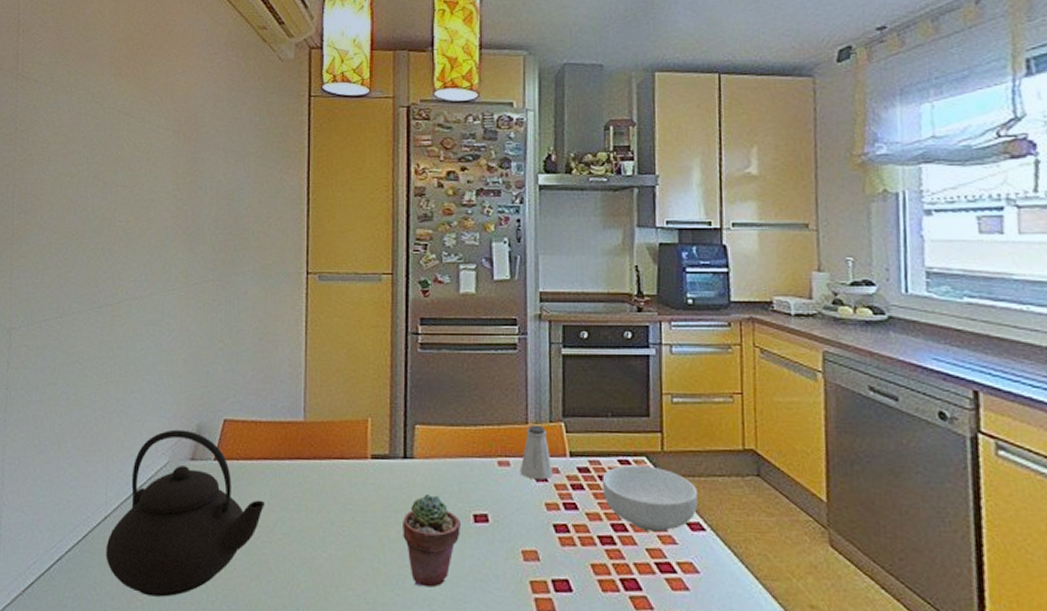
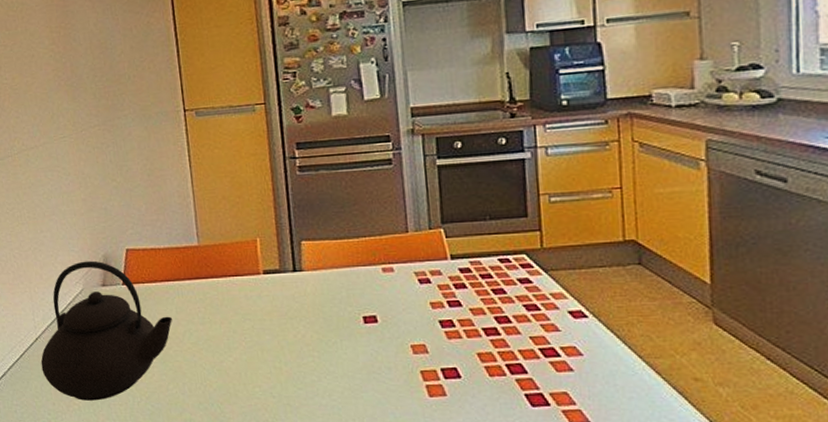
potted succulent: present [403,493,462,588] -> none [298,301,353,381]
saltshaker: present [520,424,554,480] -> none [403,232,436,282]
cereal bowl: present [601,465,699,532] -> none [483,262,580,321]

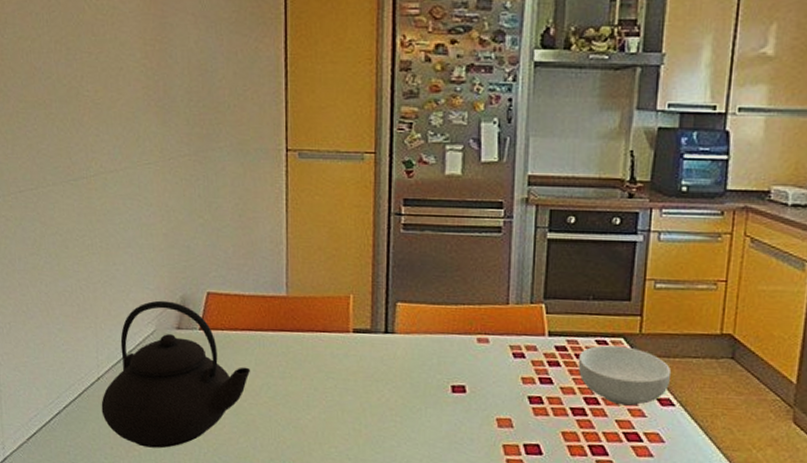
cereal bowl: none [483,262,580,321] -> present [578,345,672,406]

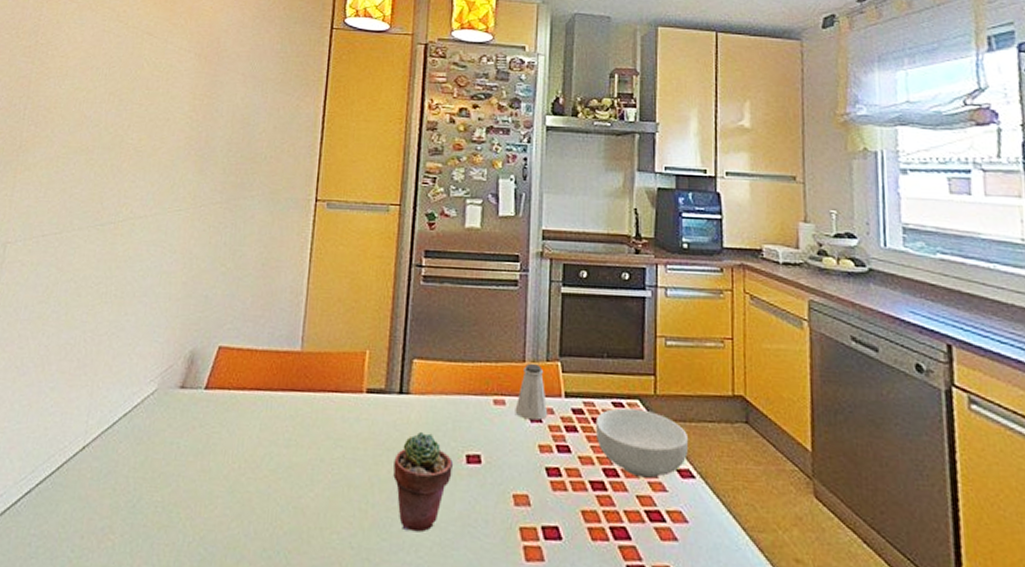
teapot: present [101,300,251,449] -> none [79,355,254,537]
potted succulent: none [383,365,440,448] -> present [393,431,454,532]
saltshaker: none [498,305,532,357] -> present [515,363,548,421]

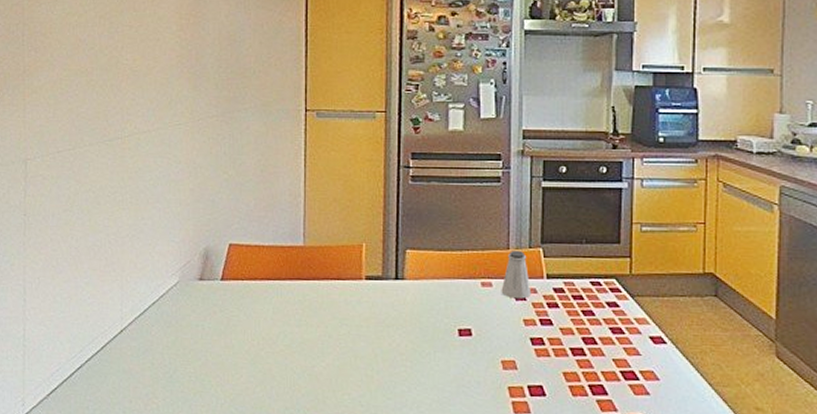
potted succulent: present [393,431,454,532] -> none [394,310,448,392]
cereal bowl: present [595,407,689,479] -> none [575,286,662,345]

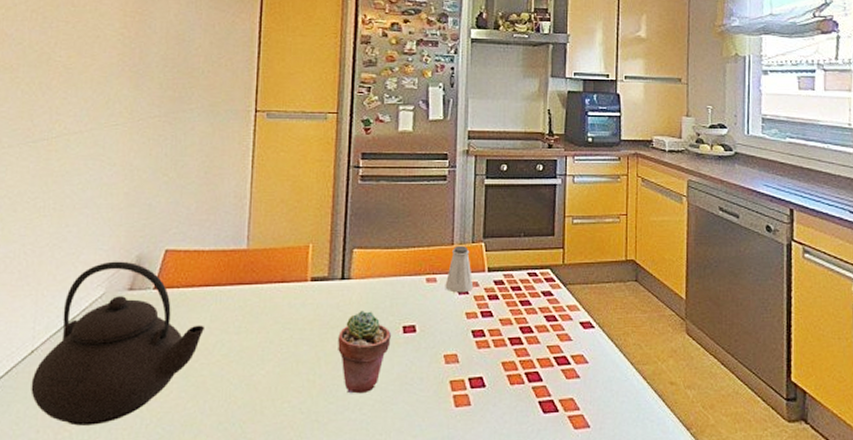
teapot: none [123,252,269,401] -> present [31,261,205,426]
potted succulent: none [394,310,448,392] -> present [338,310,392,394]

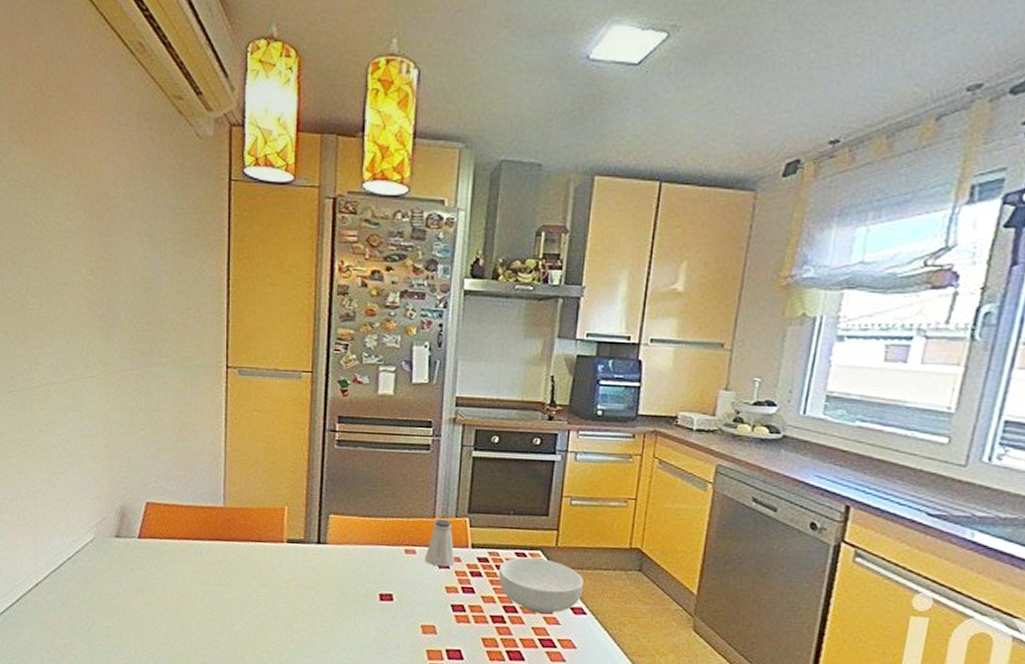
teapot: present [31,261,205,426] -> none [39,509,188,653]
potted succulent: present [338,310,392,394] -> none [314,574,369,653]
cereal bowl: none [513,277,590,331] -> present [498,557,585,614]

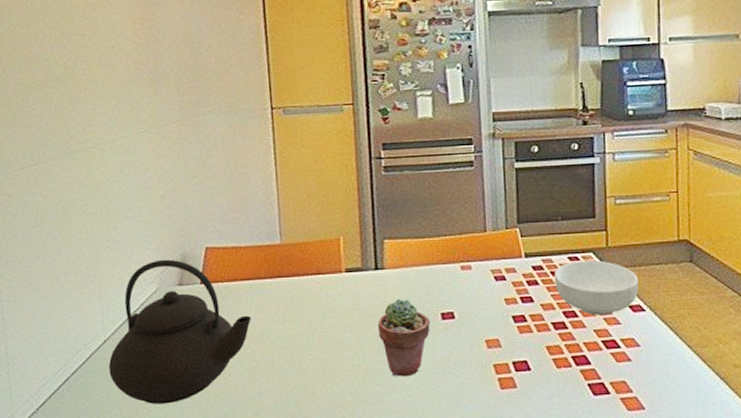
teapot: none [39,509,188,653] -> present [108,259,252,404]
potted succulent: none [314,574,369,653] -> present [378,298,431,377]
saltshaker: present [424,518,456,567] -> none [480,231,511,280]

